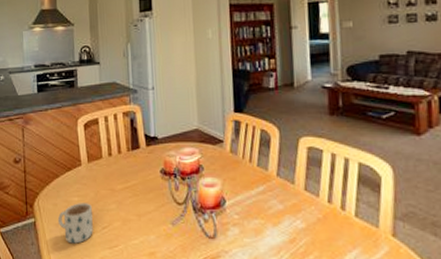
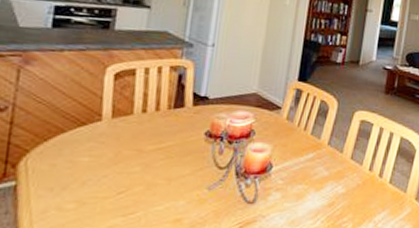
mug: present [57,203,93,244] -> none [52,164,108,212]

